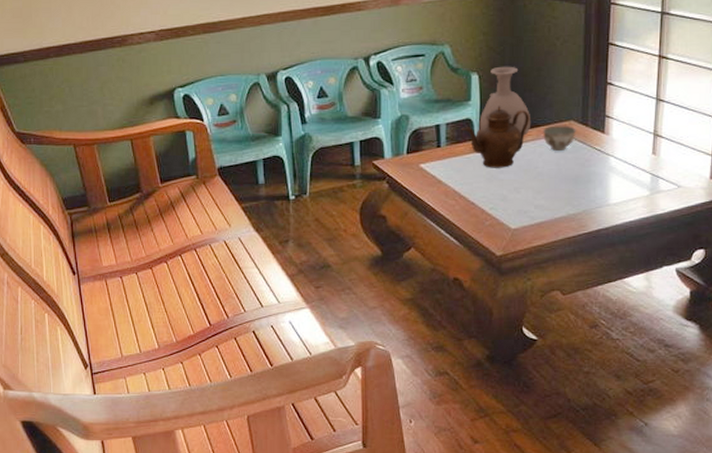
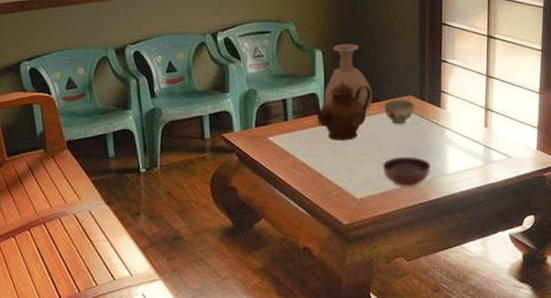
bowl: none [539,185,591,218] -> present [382,156,431,187]

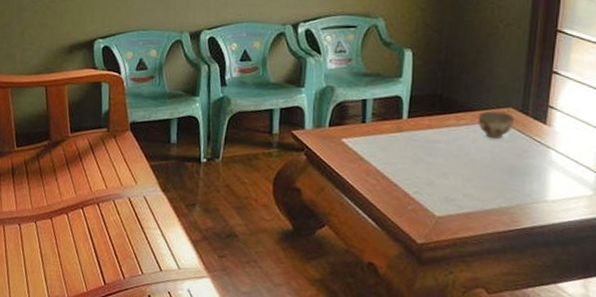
teapot: present [306,81,372,141] -> none [388,85,465,151]
vase: present [324,43,373,110] -> none [409,44,466,119]
bowl: present [382,156,431,187] -> none [469,174,527,211]

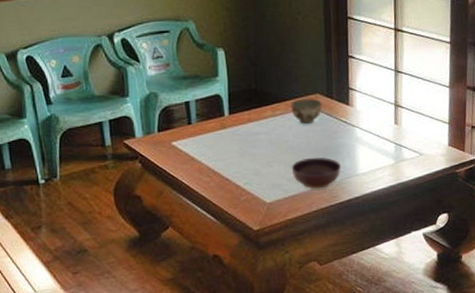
bowl: none [469,174,527,211] -> present [291,156,341,189]

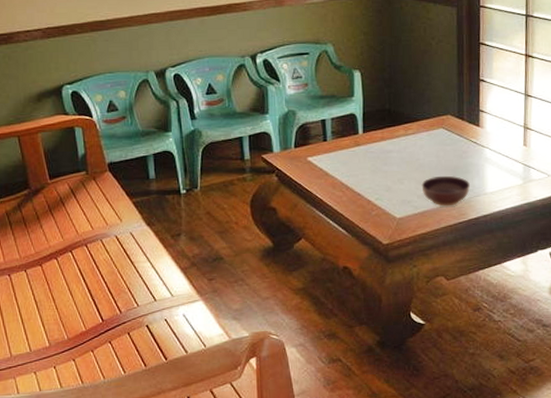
bowl: present [289,98,323,124] -> none [421,119,453,143]

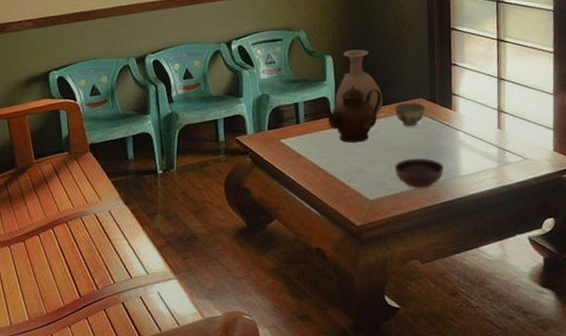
teapot: none [345,101,410,161] -> present [317,85,382,143]
vase: none [363,64,412,130] -> present [335,49,384,113]
bowl: none [421,119,453,143] -> present [393,102,426,126]

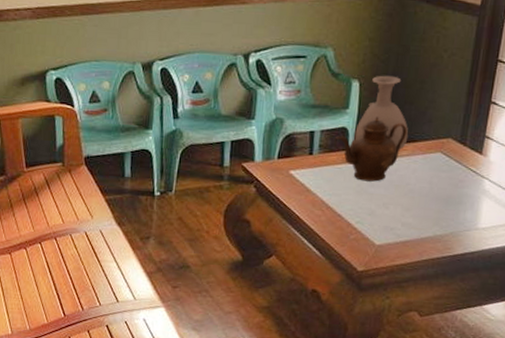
bowl: present [393,102,426,126] -> none [418,141,454,169]
bowl: present [394,157,444,189] -> none [407,204,461,238]

